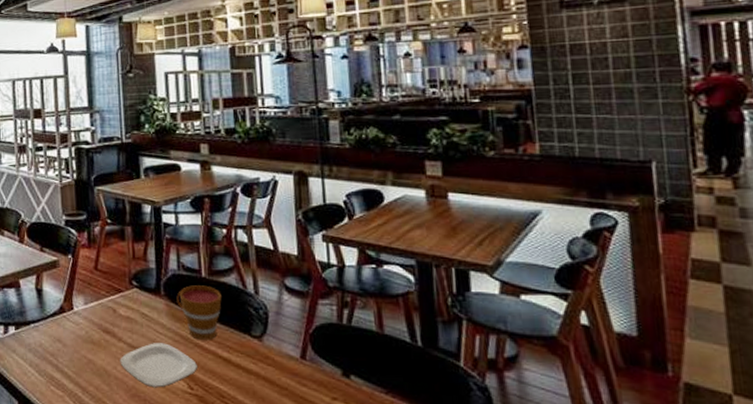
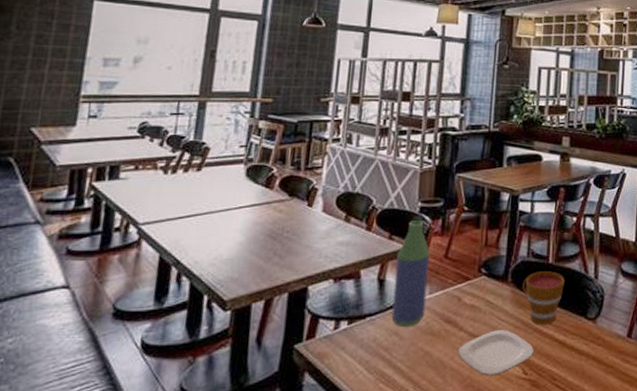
bottle: none [49,234,84,334] -> present [391,221,430,327]

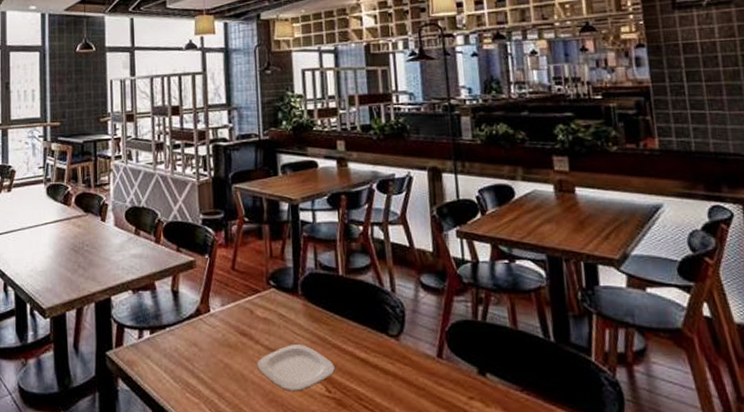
bottle: present [391,221,430,327] -> none [186,233,220,338]
cup: present [522,271,565,325] -> none [314,284,359,340]

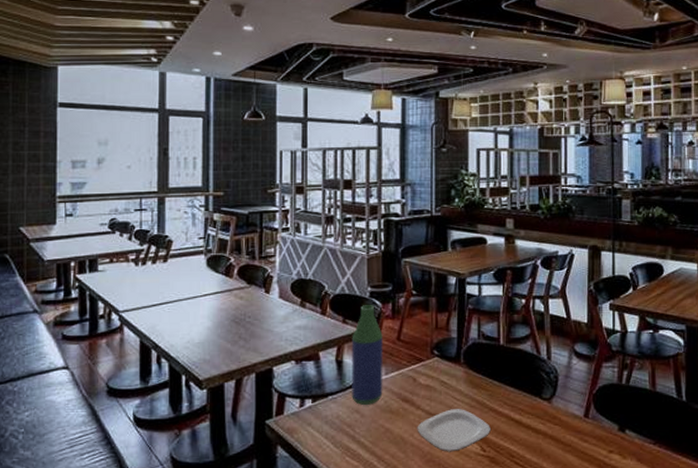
bottle: none [186,233,220,338] -> present [351,305,383,405]

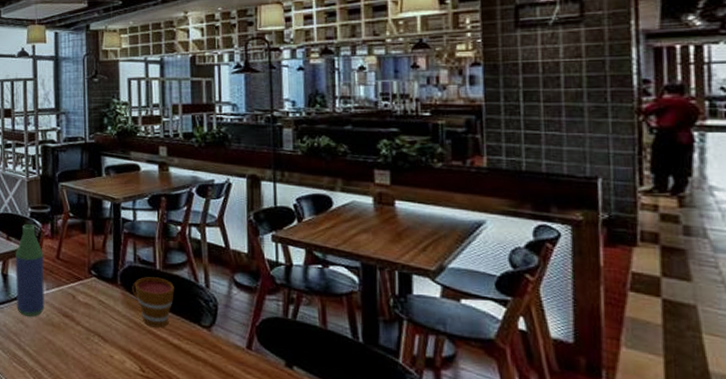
plate: present [417,409,491,452] -> none [77,328,149,369]
cup: none [475,353,517,404] -> present [132,277,174,328]

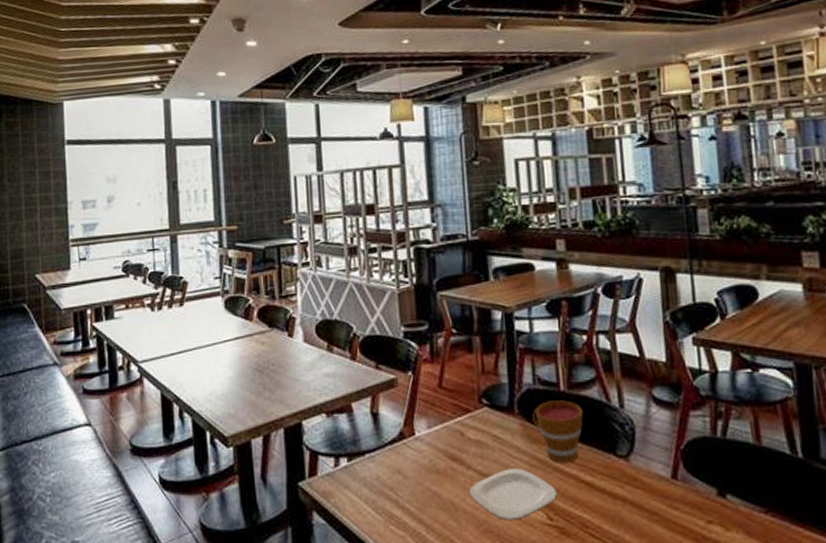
bottle: present [15,224,45,317] -> none [386,347,427,464]
plate: none [77,328,149,369] -> present [469,469,557,521]

